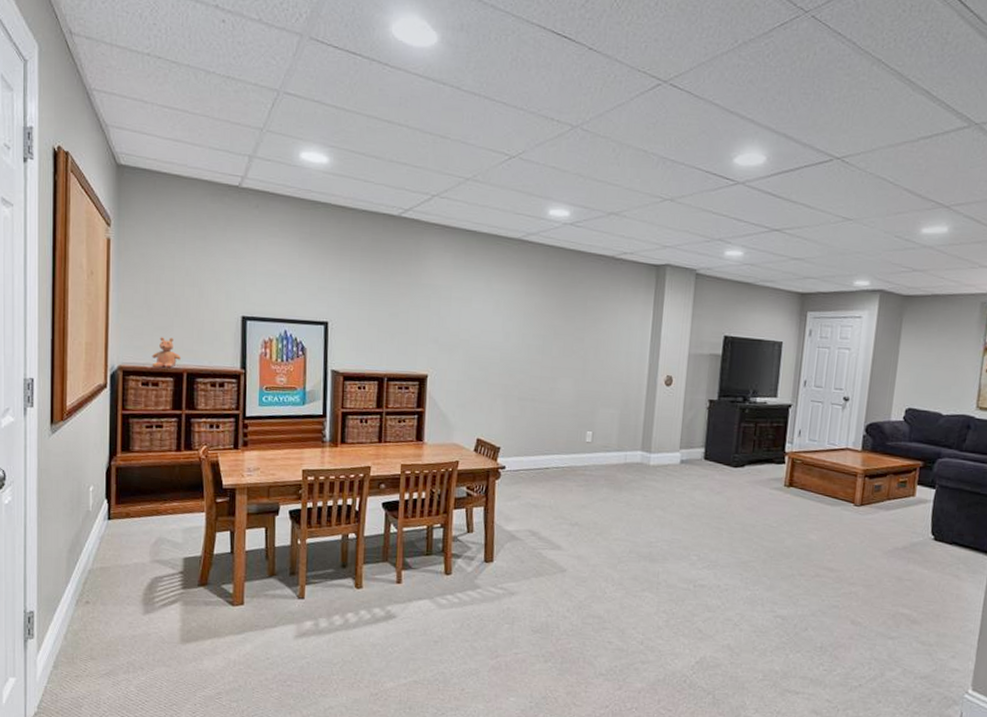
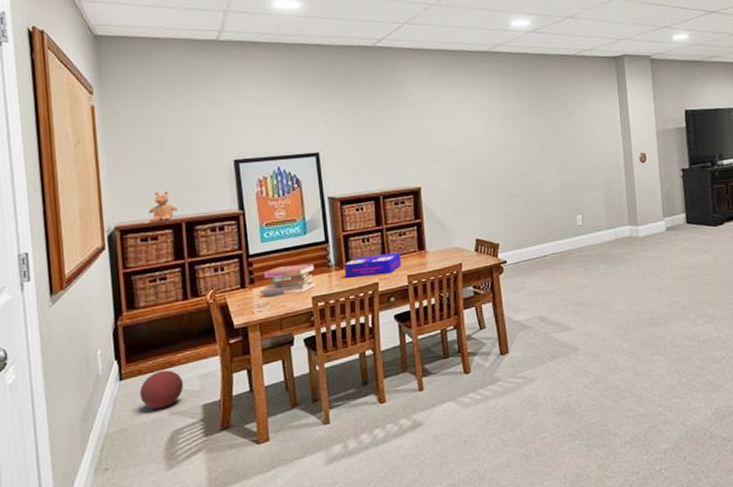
ball: none [125,516,168,554] -> present [139,370,184,409]
books: none [252,433,309,464] -> present [260,264,316,296]
board game: none [338,436,397,460] -> present [344,252,402,278]

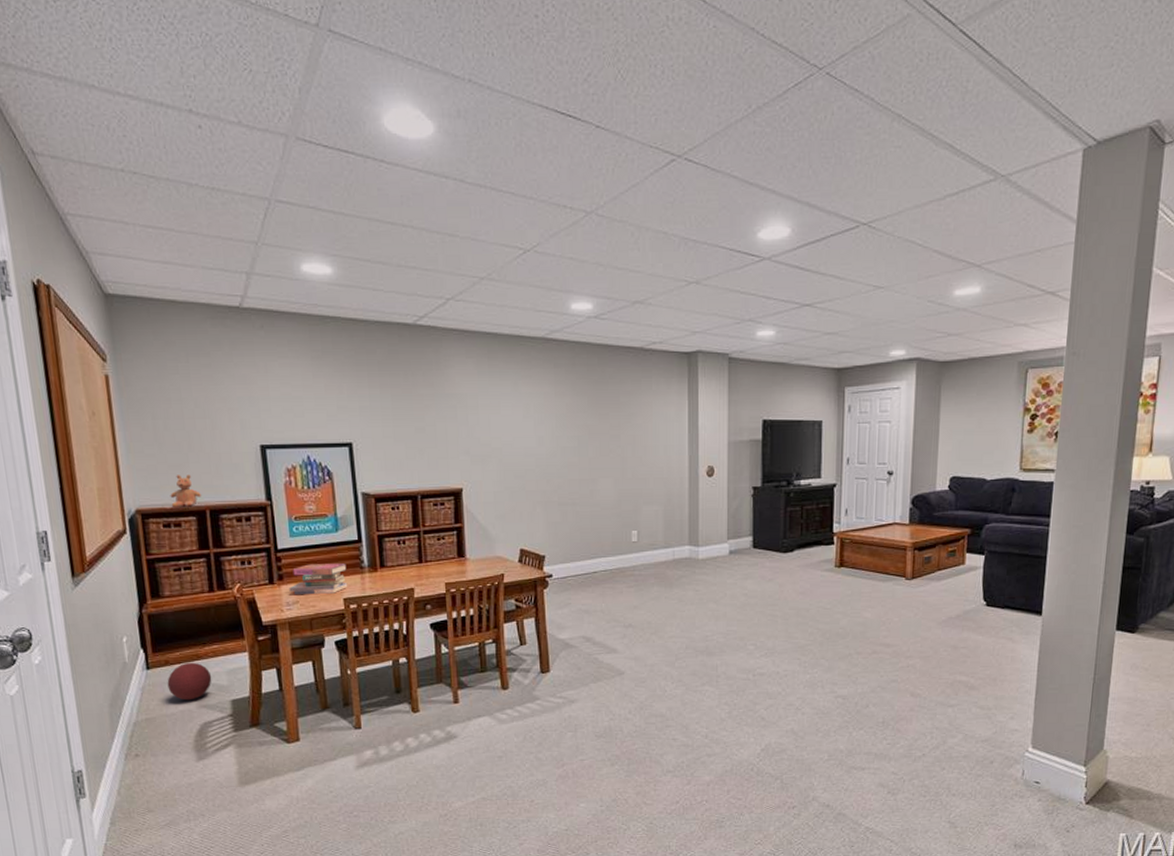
board game: present [344,252,402,278] -> none [378,558,439,581]

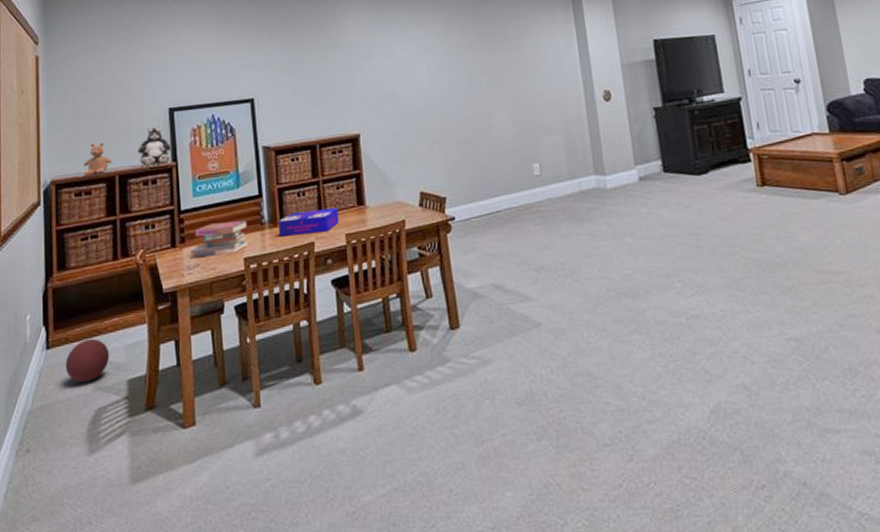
plush toy: none [228,463,265,503] -> present [137,126,171,167]
board game: none [378,558,439,581] -> present [278,208,339,237]

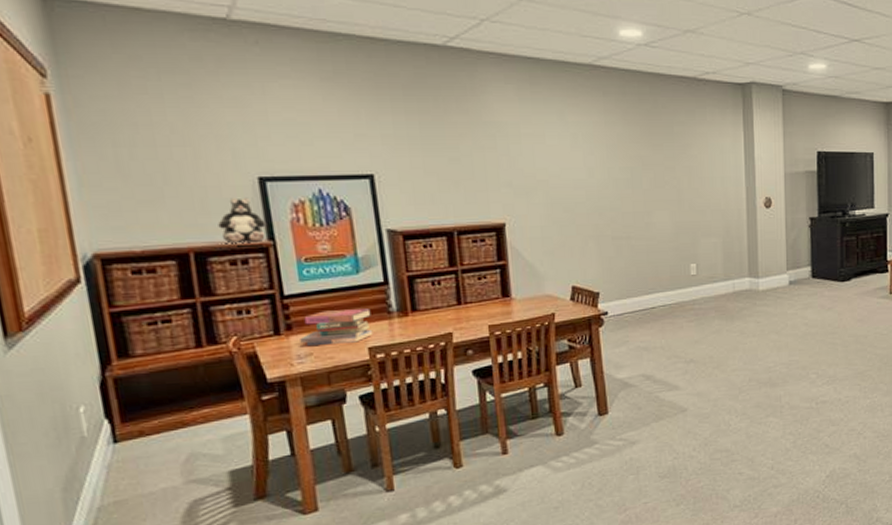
ball: present [65,338,110,383] -> none [142,430,203,476]
stuffed animal: present [83,142,113,177] -> none [139,212,184,252]
board game: present [278,208,339,237] -> none [409,299,481,326]

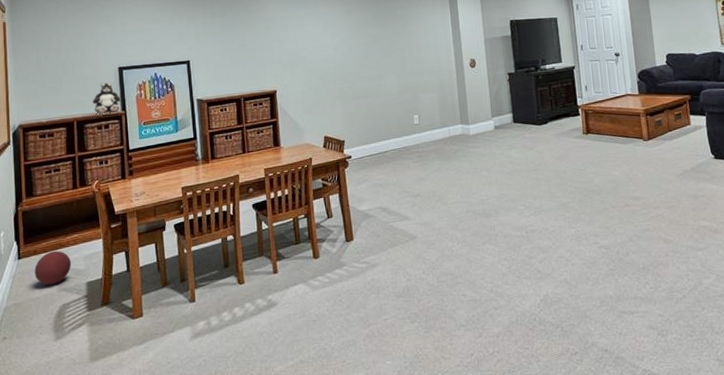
ball: none [142,430,203,476] -> present [34,250,72,285]
books: present [300,309,374,345] -> none [137,158,185,186]

